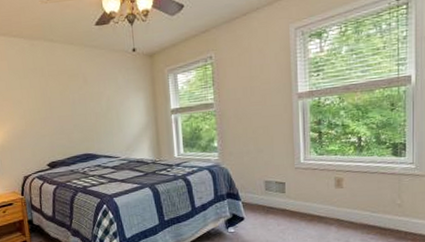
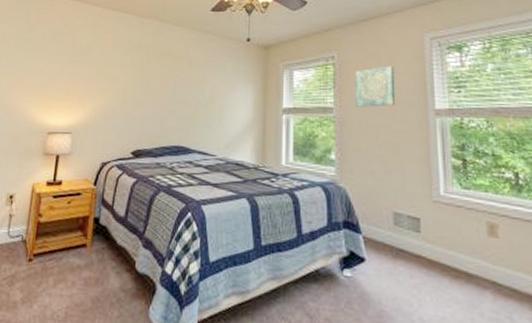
wall art: none [231,59,266,100] -> present [355,66,396,107]

